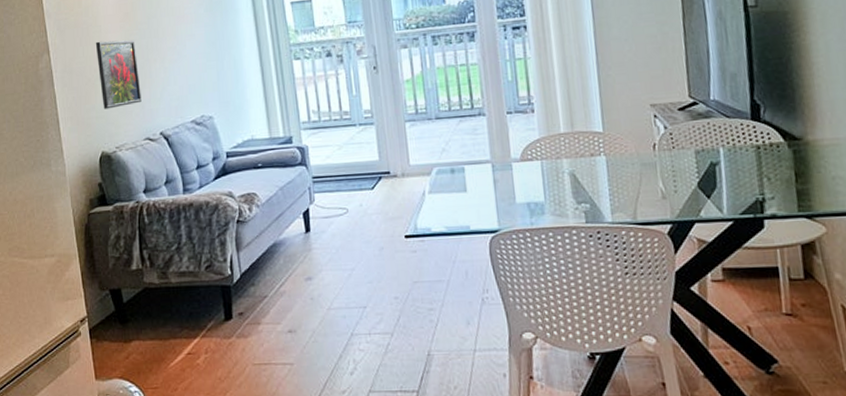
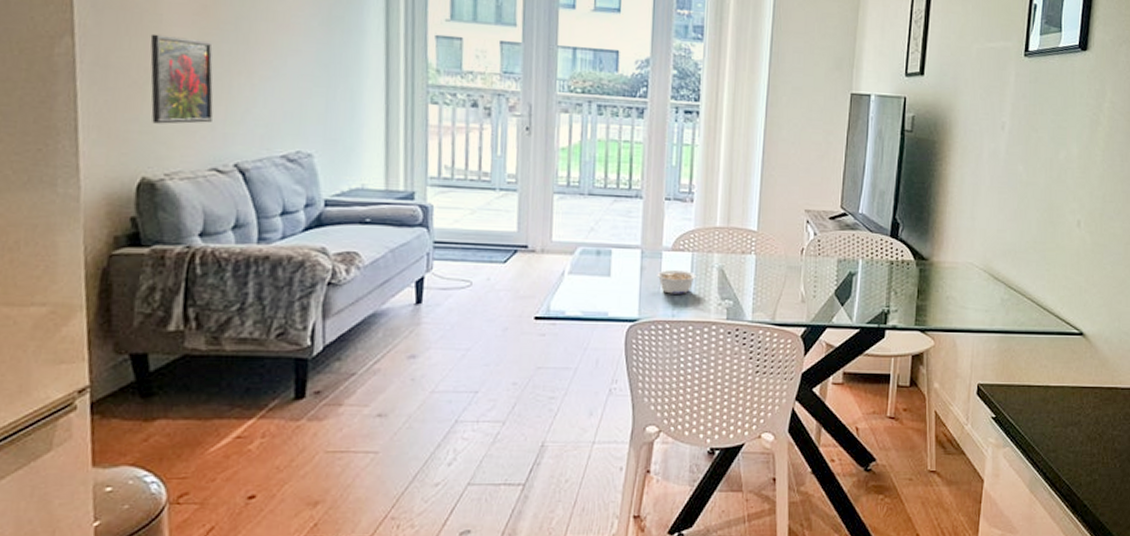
legume: none [510,179,549,203] -> present [657,270,696,294]

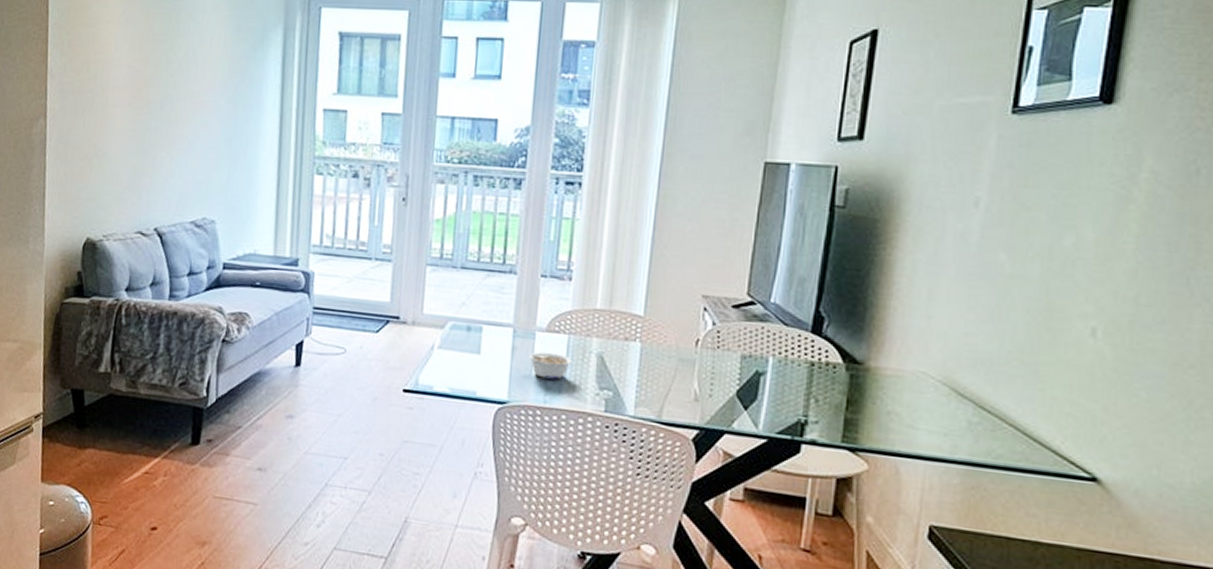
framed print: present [150,33,213,124] -> none [96,114,143,192]

